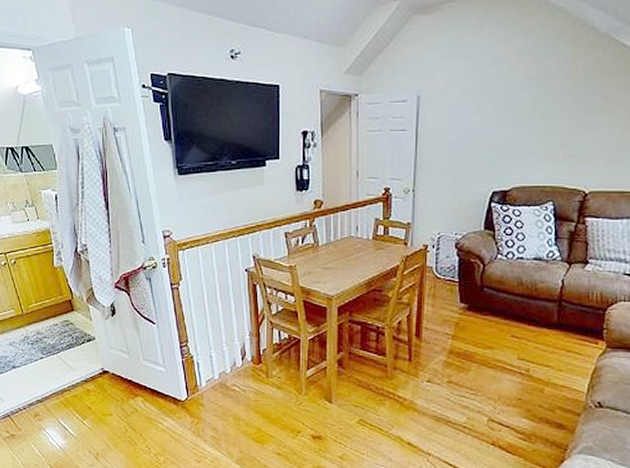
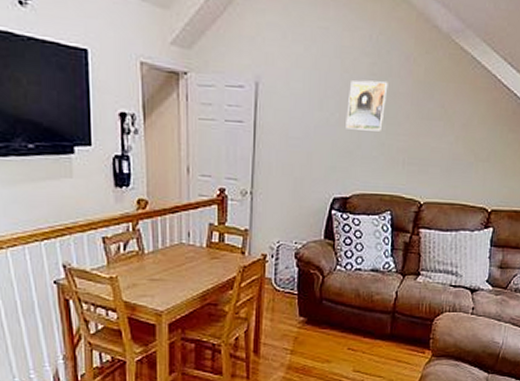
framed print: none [503,84,546,129] -> present [346,80,388,131]

